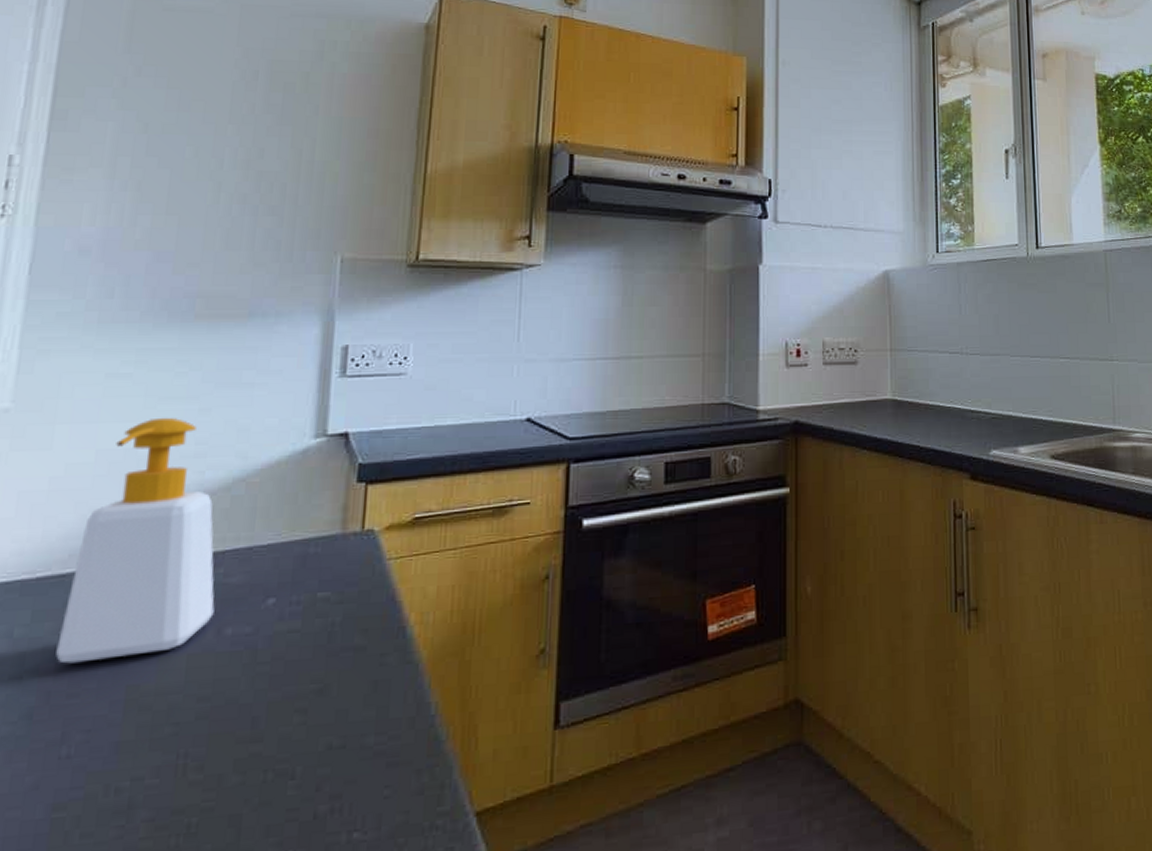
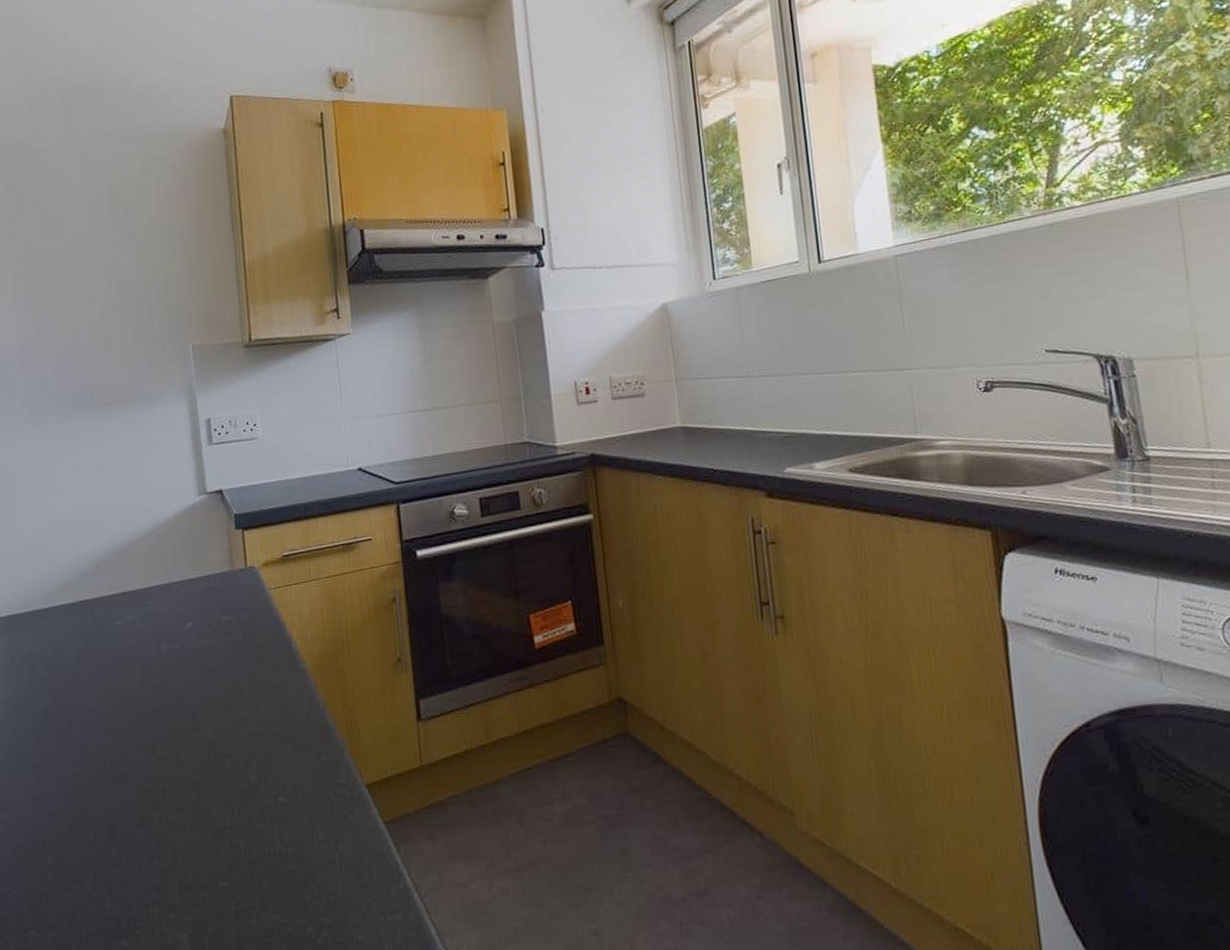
soap bottle: present [55,417,215,664] -> none [52,486,152,673]

